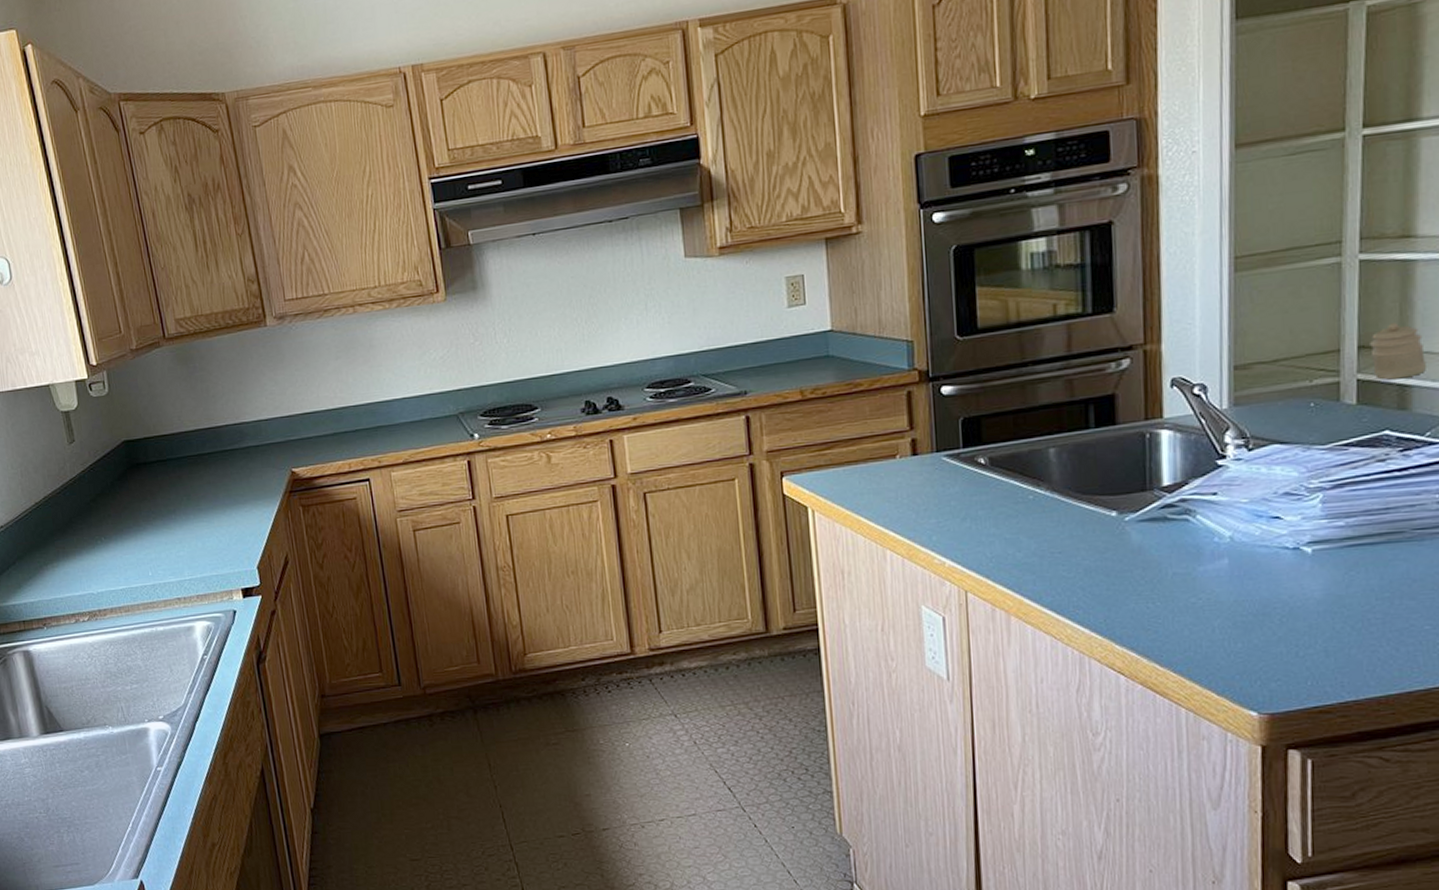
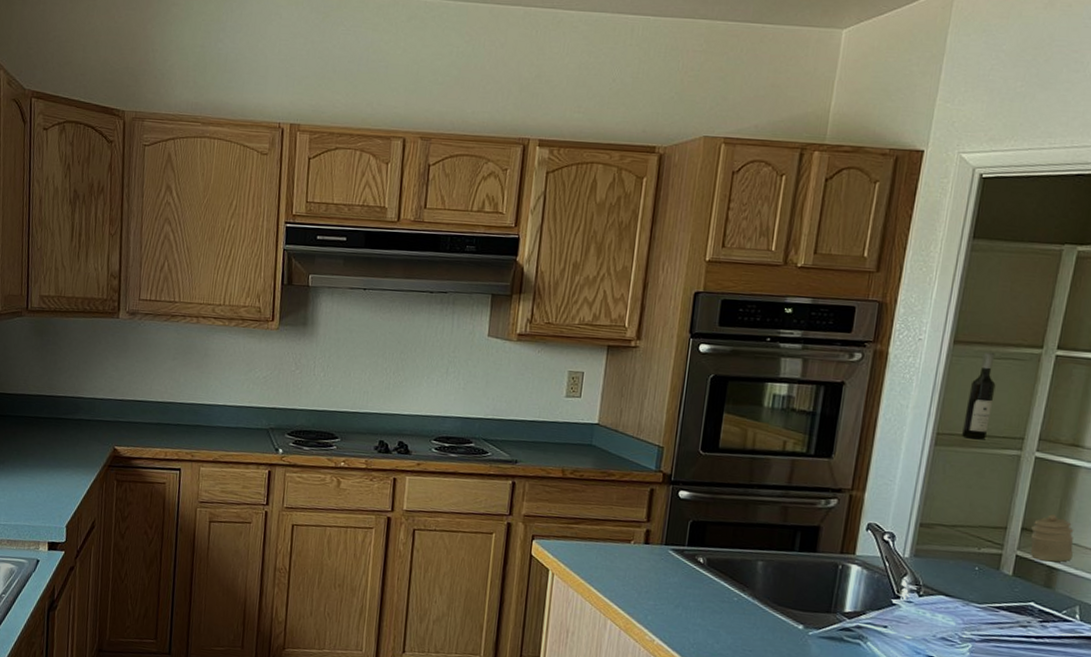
bottle: none [1264,148,1297,256] -> present [962,351,996,440]

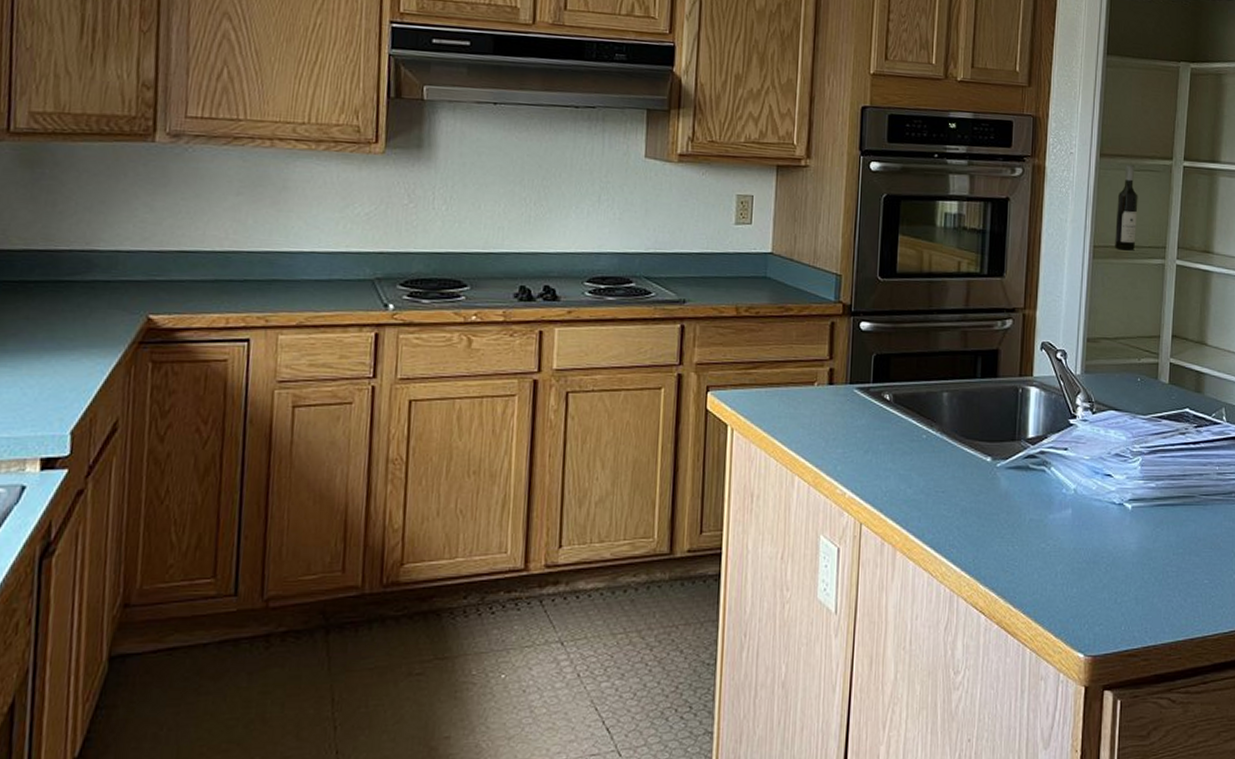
jar: present [1030,514,1074,562] -> none [1180,320,1215,367]

